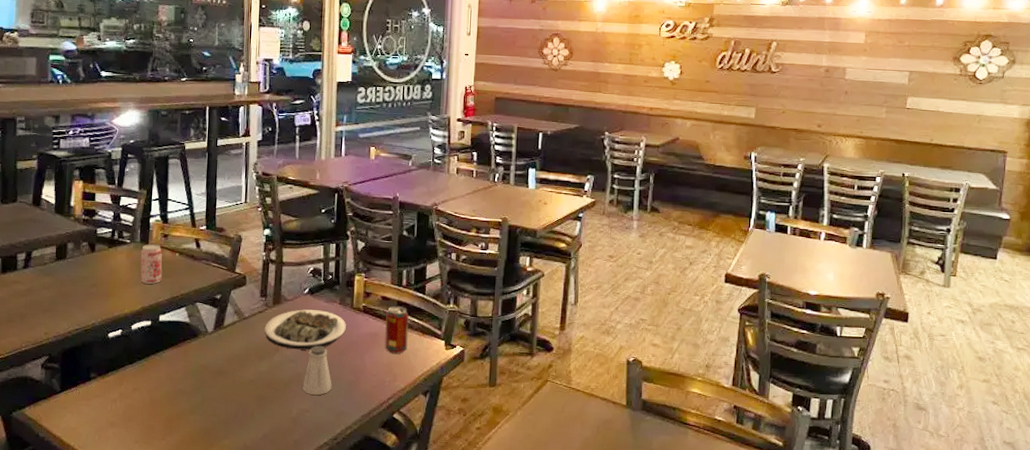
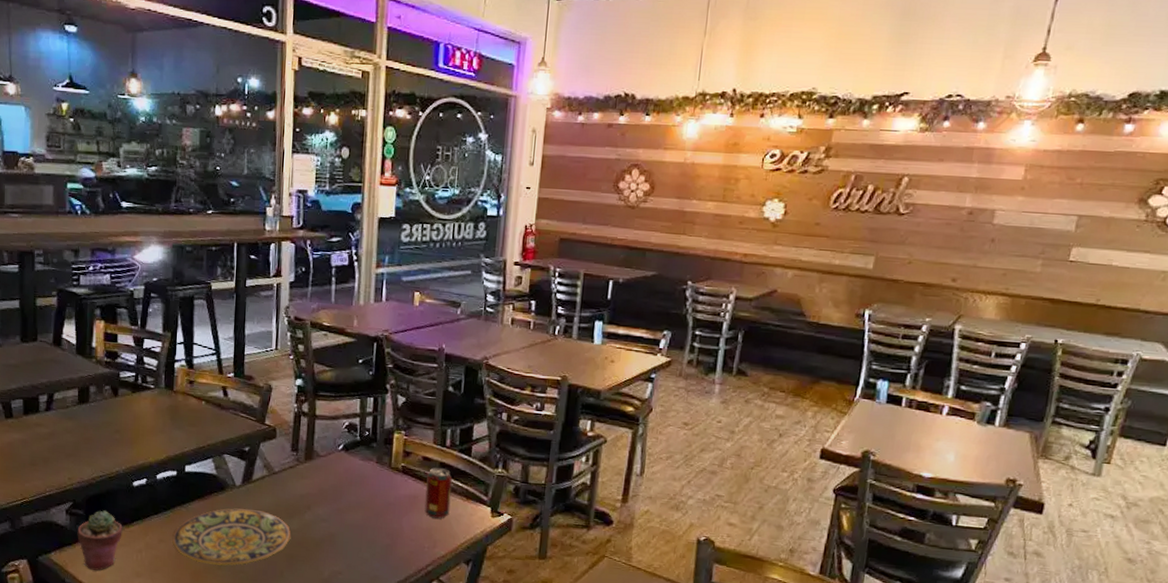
potted succulent: none [52,363,98,423] -> present [77,510,123,571]
beverage can: present [140,243,162,284] -> none [165,390,188,433]
plate: none [146,353,261,411] -> present [172,508,291,566]
plate: present [264,309,346,350] -> none [295,466,383,510]
saltshaker: present [302,345,332,395] -> none [335,505,367,557]

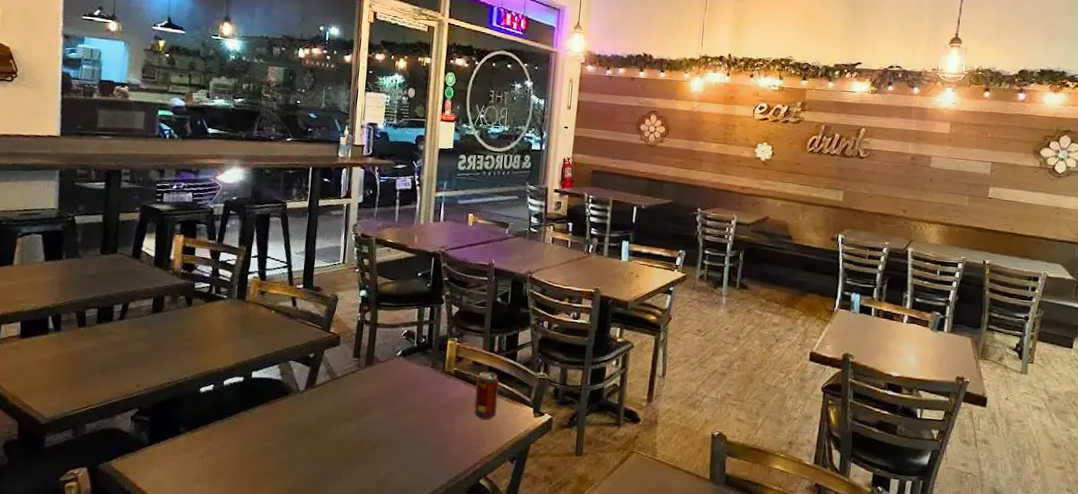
potted succulent: present [77,510,123,571] -> none [140,416,187,477]
plate: present [172,508,291,566] -> none [235,412,350,469]

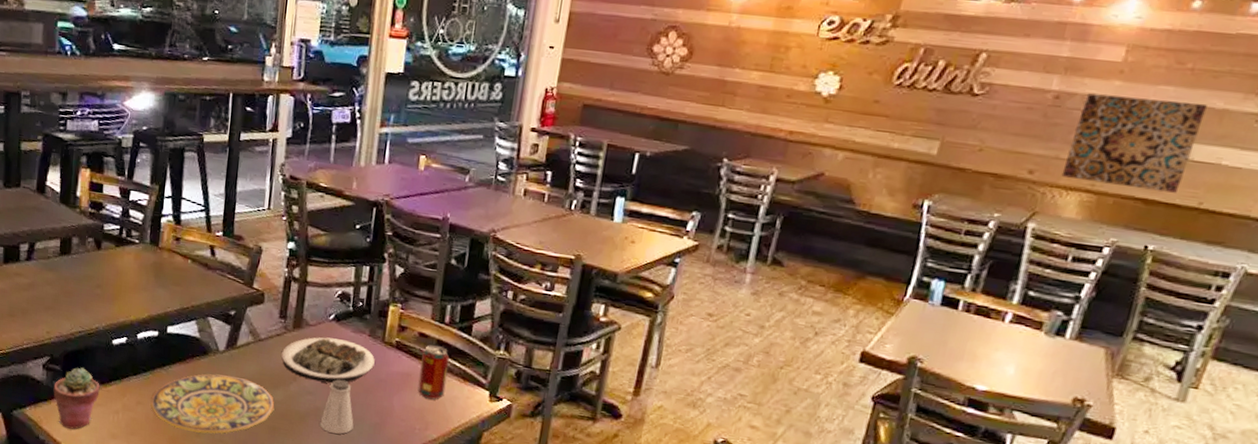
potted succulent: none [140,416,187,477] -> present [53,367,100,429]
plate: none [235,412,350,469] -> present [150,374,275,434]
plate: none [356,371,437,413] -> present [282,337,375,384]
saltshaker: none [390,408,420,458] -> present [320,379,354,434]
wall art: none [924,155,1004,223] -> present [1061,93,1207,193]

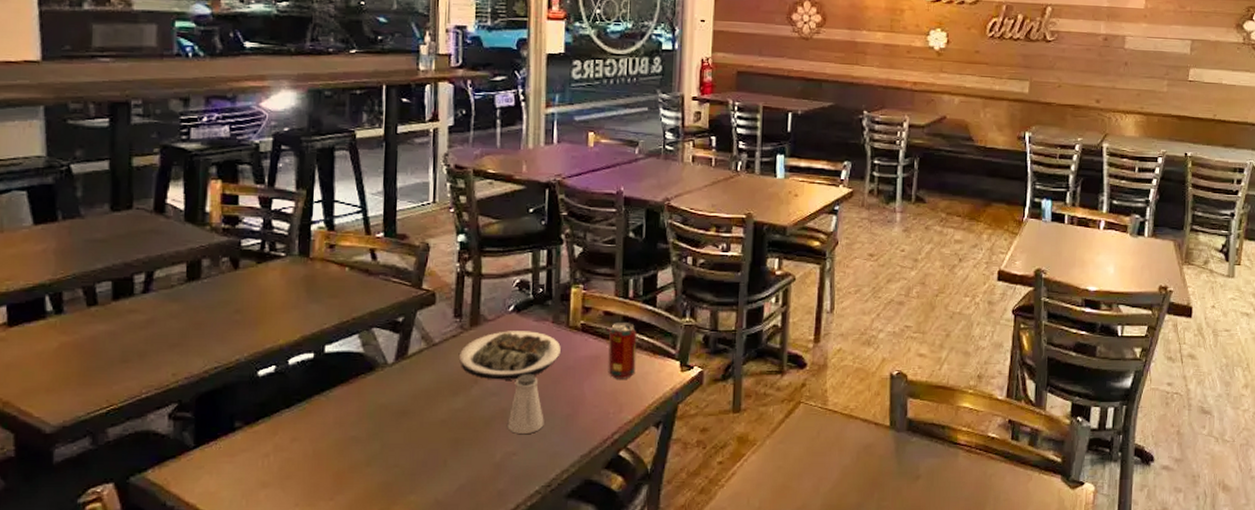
potted succulent: present [53,367,100,429] -> none [183,410,244,486]
plate: present [150,374,275,434] -> none [308,389,456,461]
wall art: present [1061,93,1207,193] -> none [1119,34,1205,109]

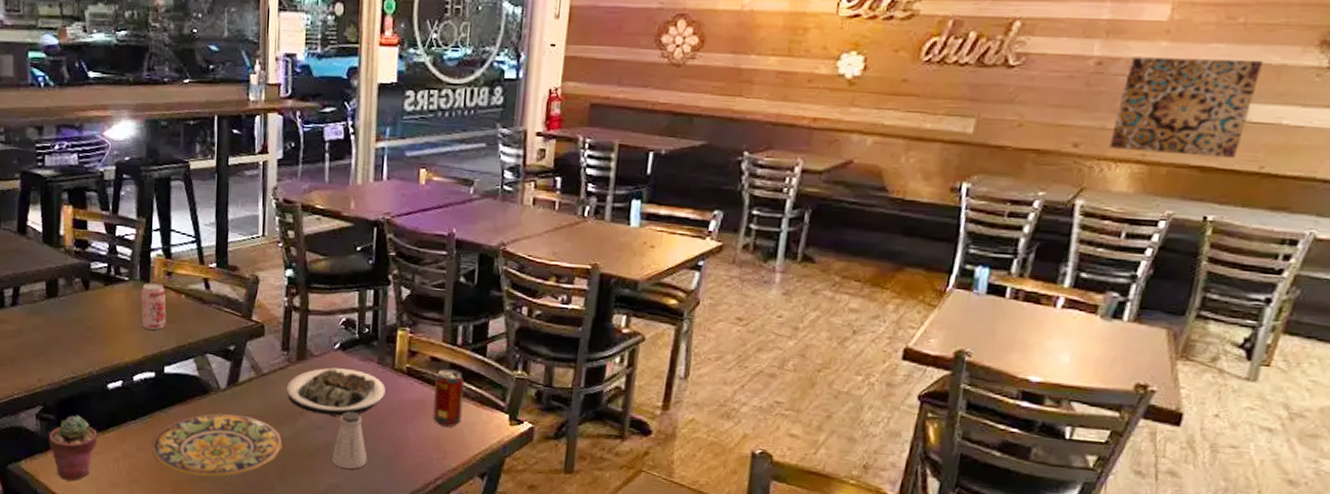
potted succulent: none [183,410,244,486] -> present [49,415,97,481]
beverage can: none [299,256,328,307] -> present [141,282,166,330]
plate: none [308,389,456,461] -> present [152,413,283,477]
wall art: none [1119,34,1205,109] -> present [1109,57,1263,158]

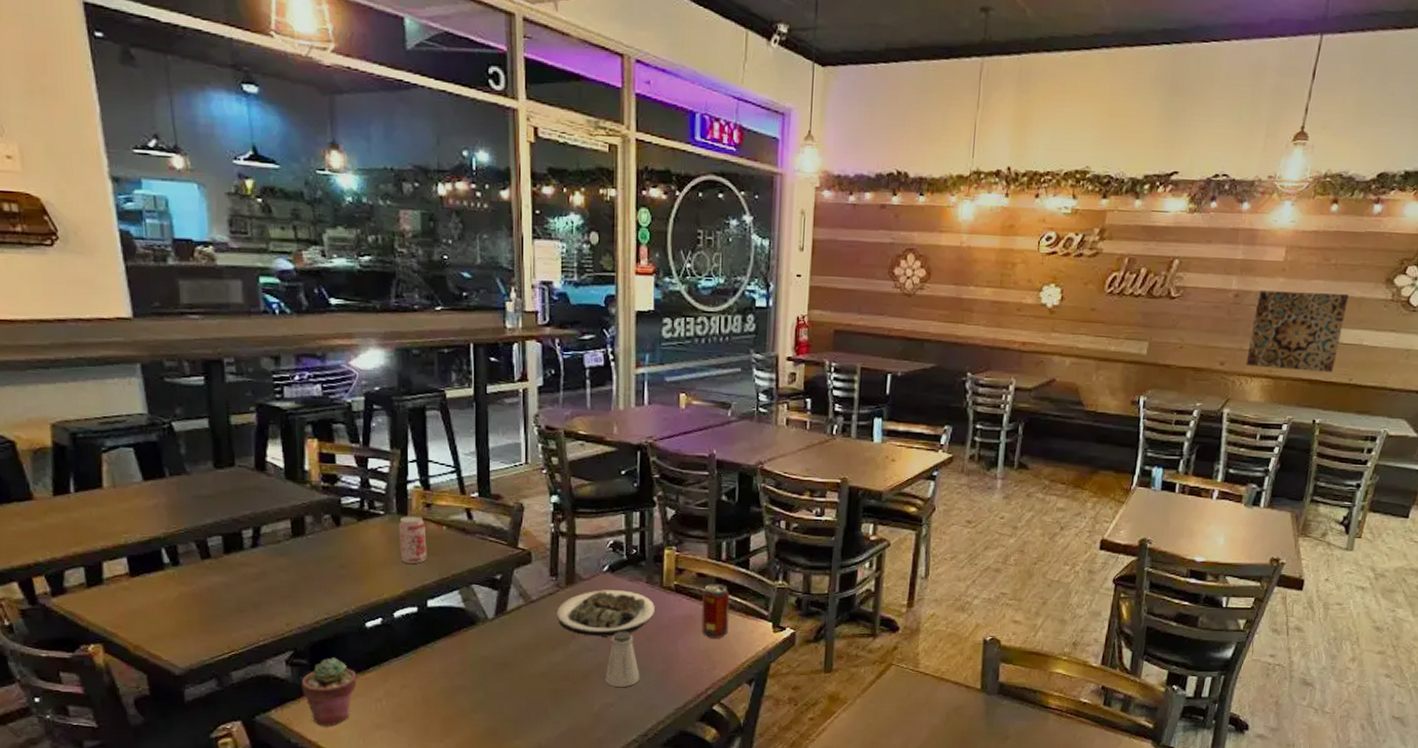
plate: present [152,413,283,477] -> none [417,643,555,708]

